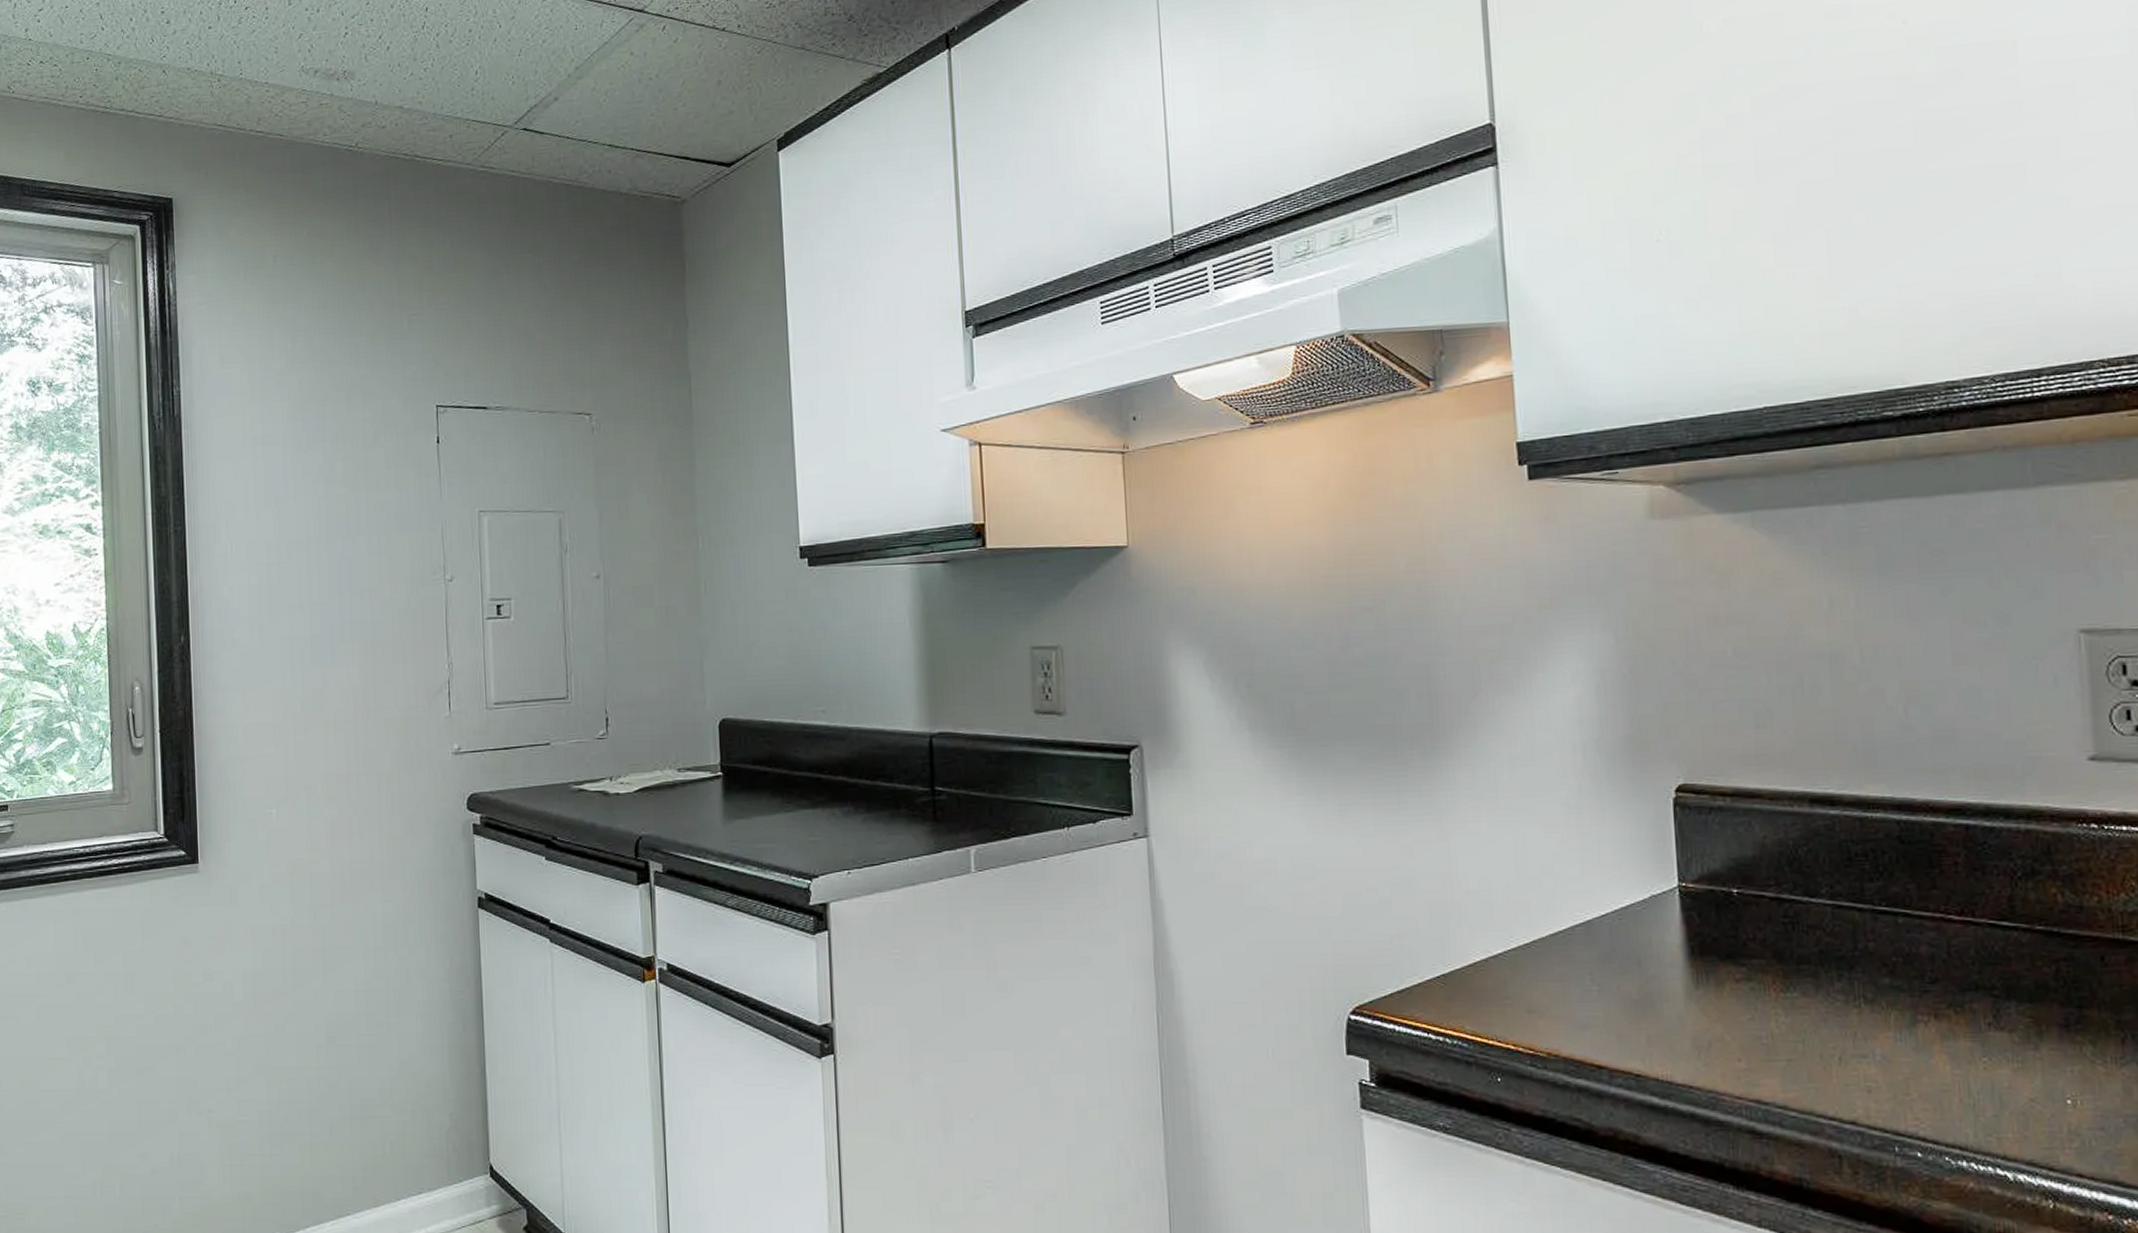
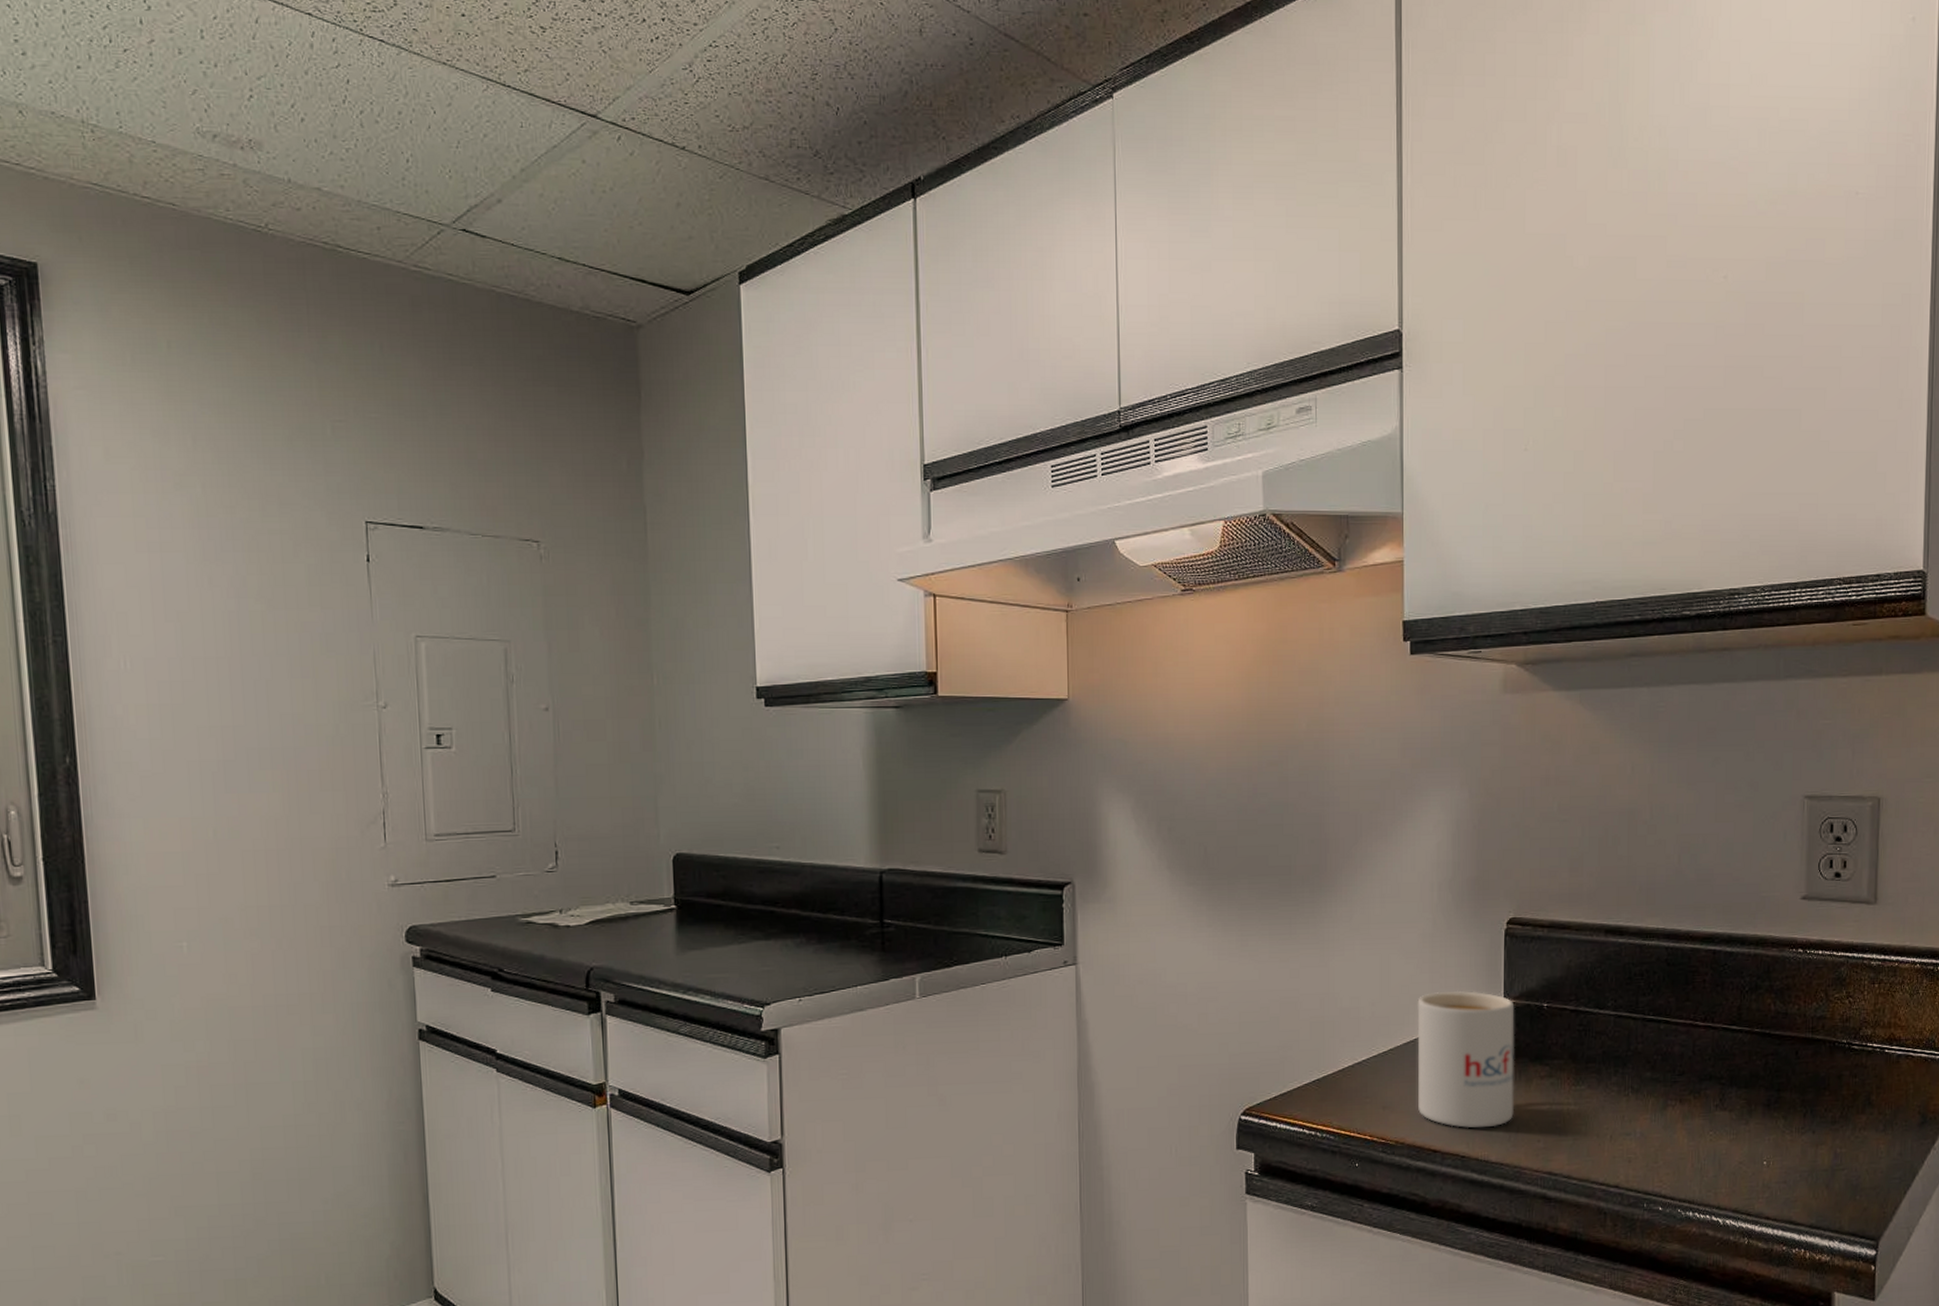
mug: none [1564,871,1702,1041] -> present [1417,990,1515,1128]

